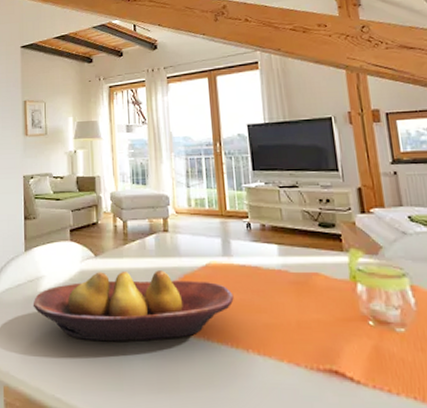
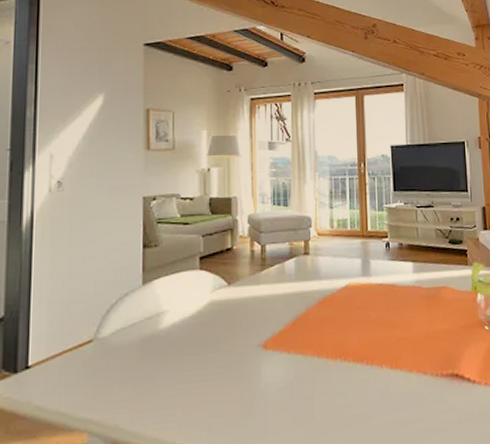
fruit bowl: present [33,270,234,342] -> none [151,295,371,377]

